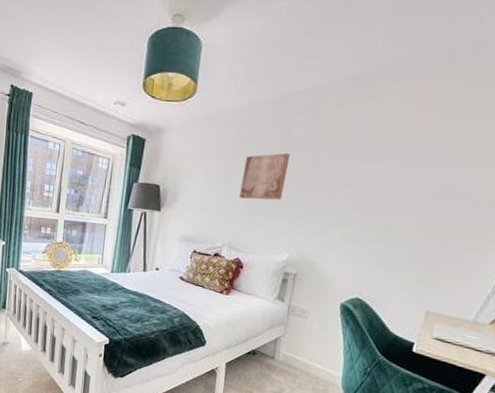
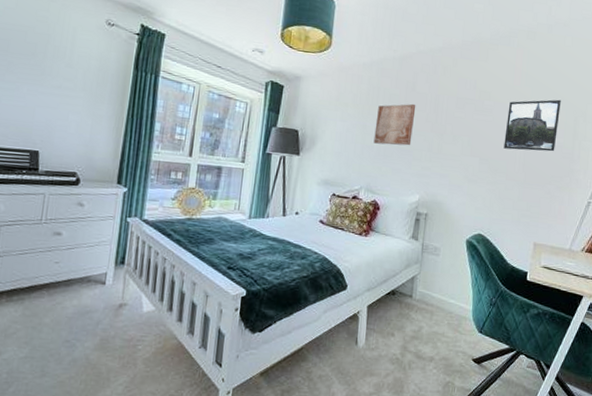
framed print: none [397,140,484,206] -> present [503,99,561,152]

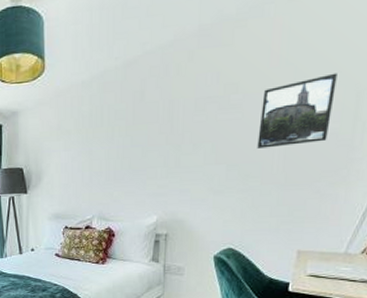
wall art: present [373,103,416,146] -> none [102,116,147,168]

